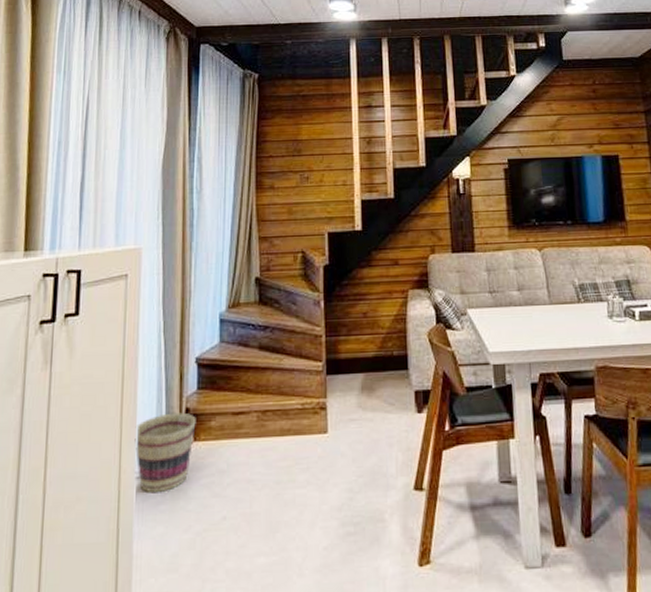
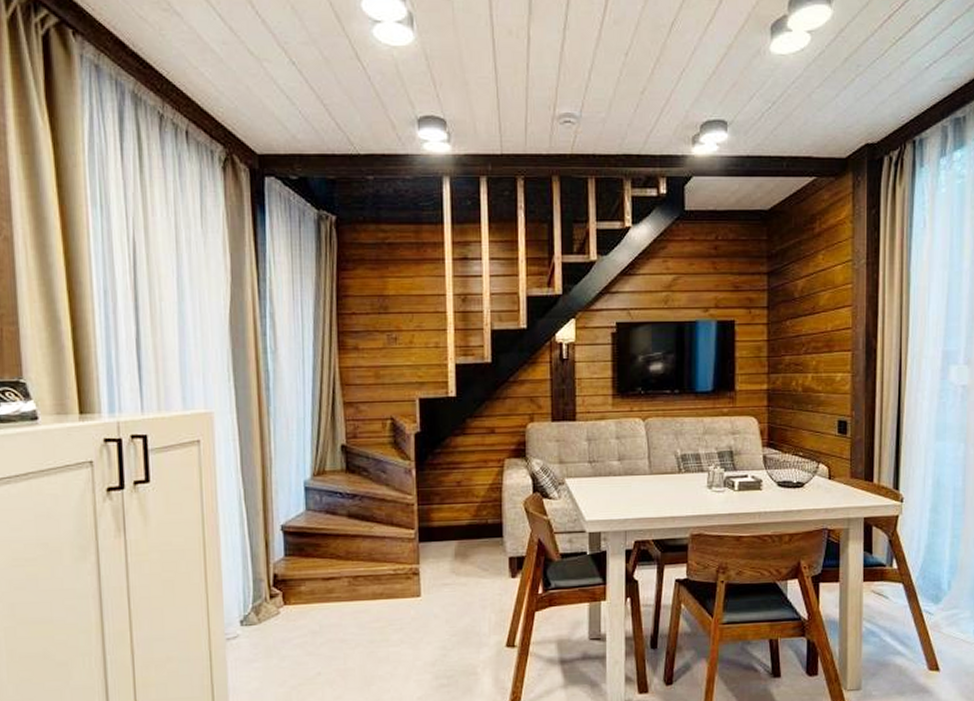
basket: present [134,412,196,493] -> none [221,578,285,653]

